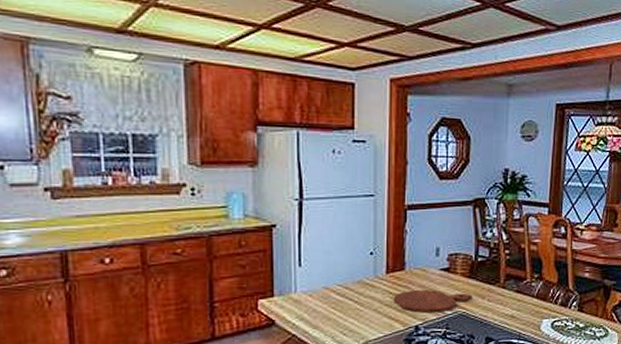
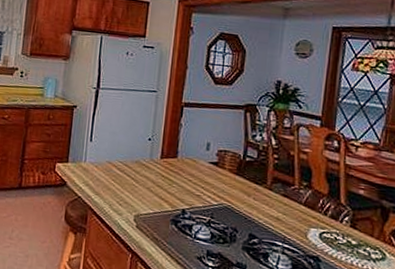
cutting board: present [393,290,472,313] -> none [165,176,239,202]

